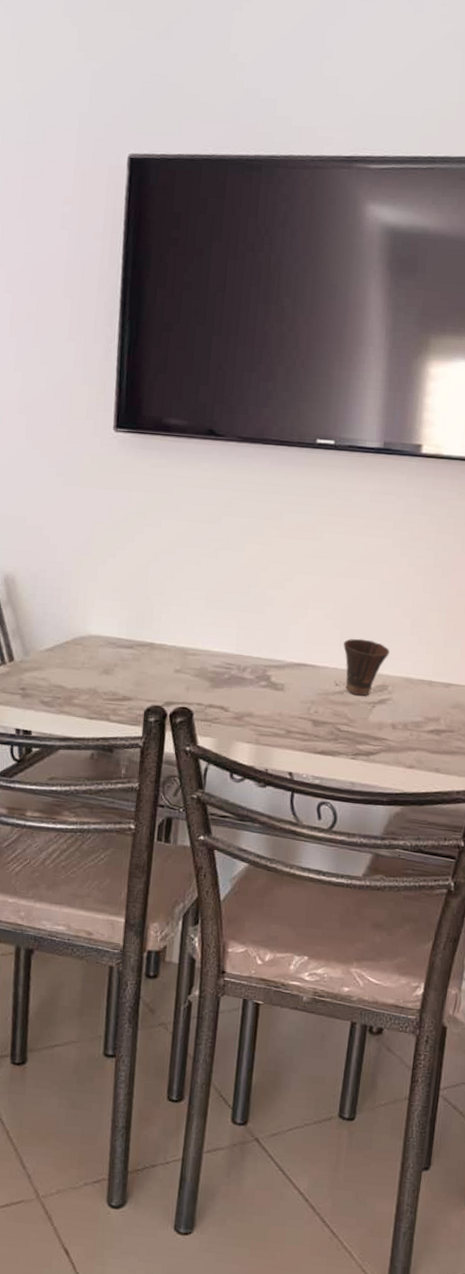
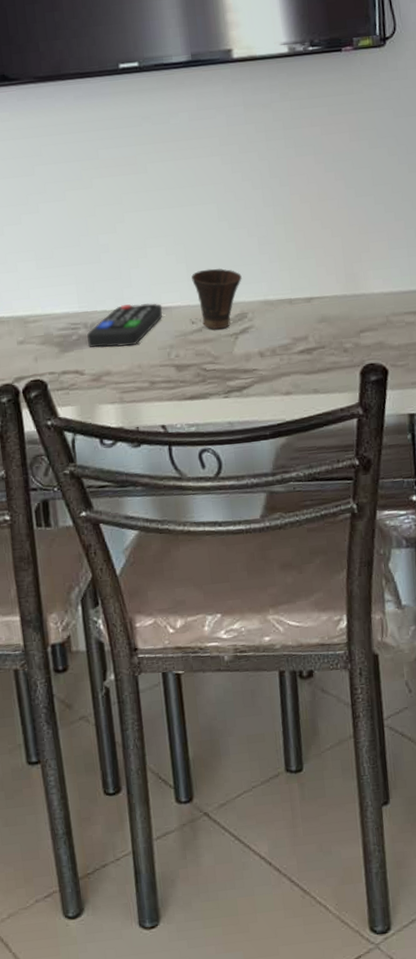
remote control: none [236,656,312,694] -> present [87,303,163,348]

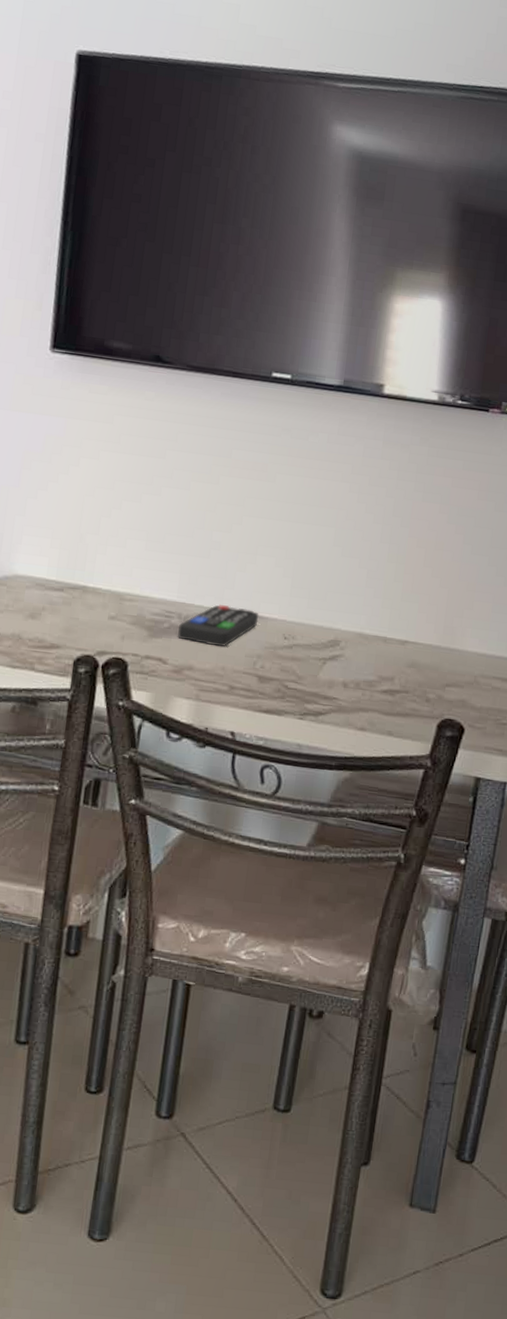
cup: present [192,268,242,330] -> none [294,589,344,651]

